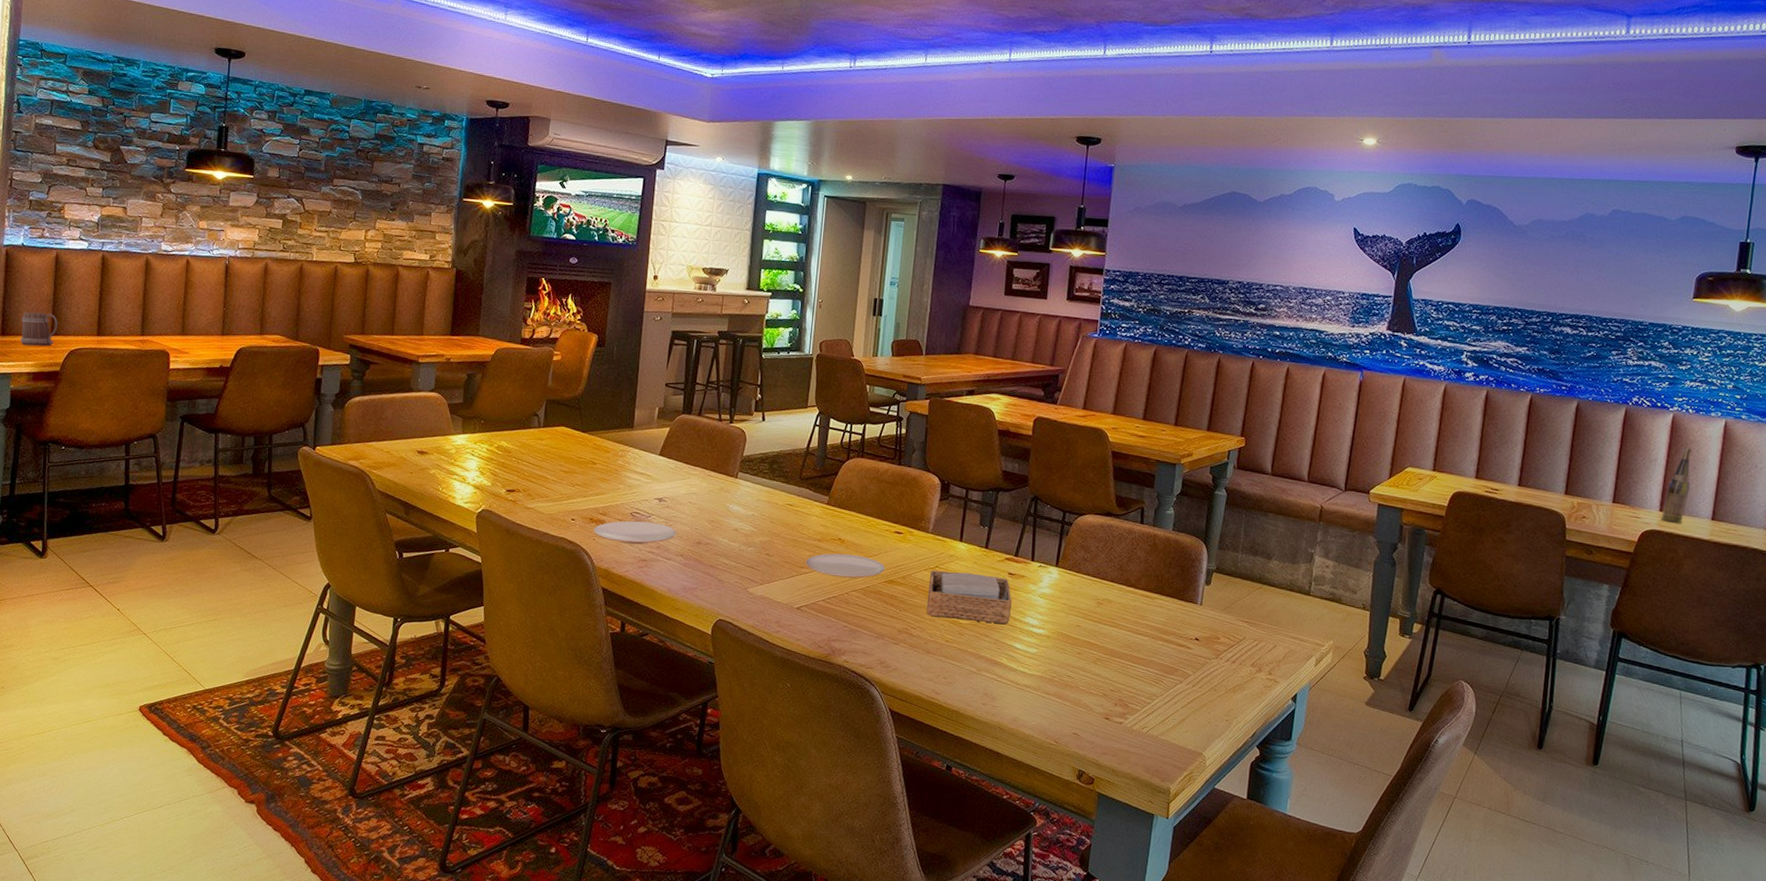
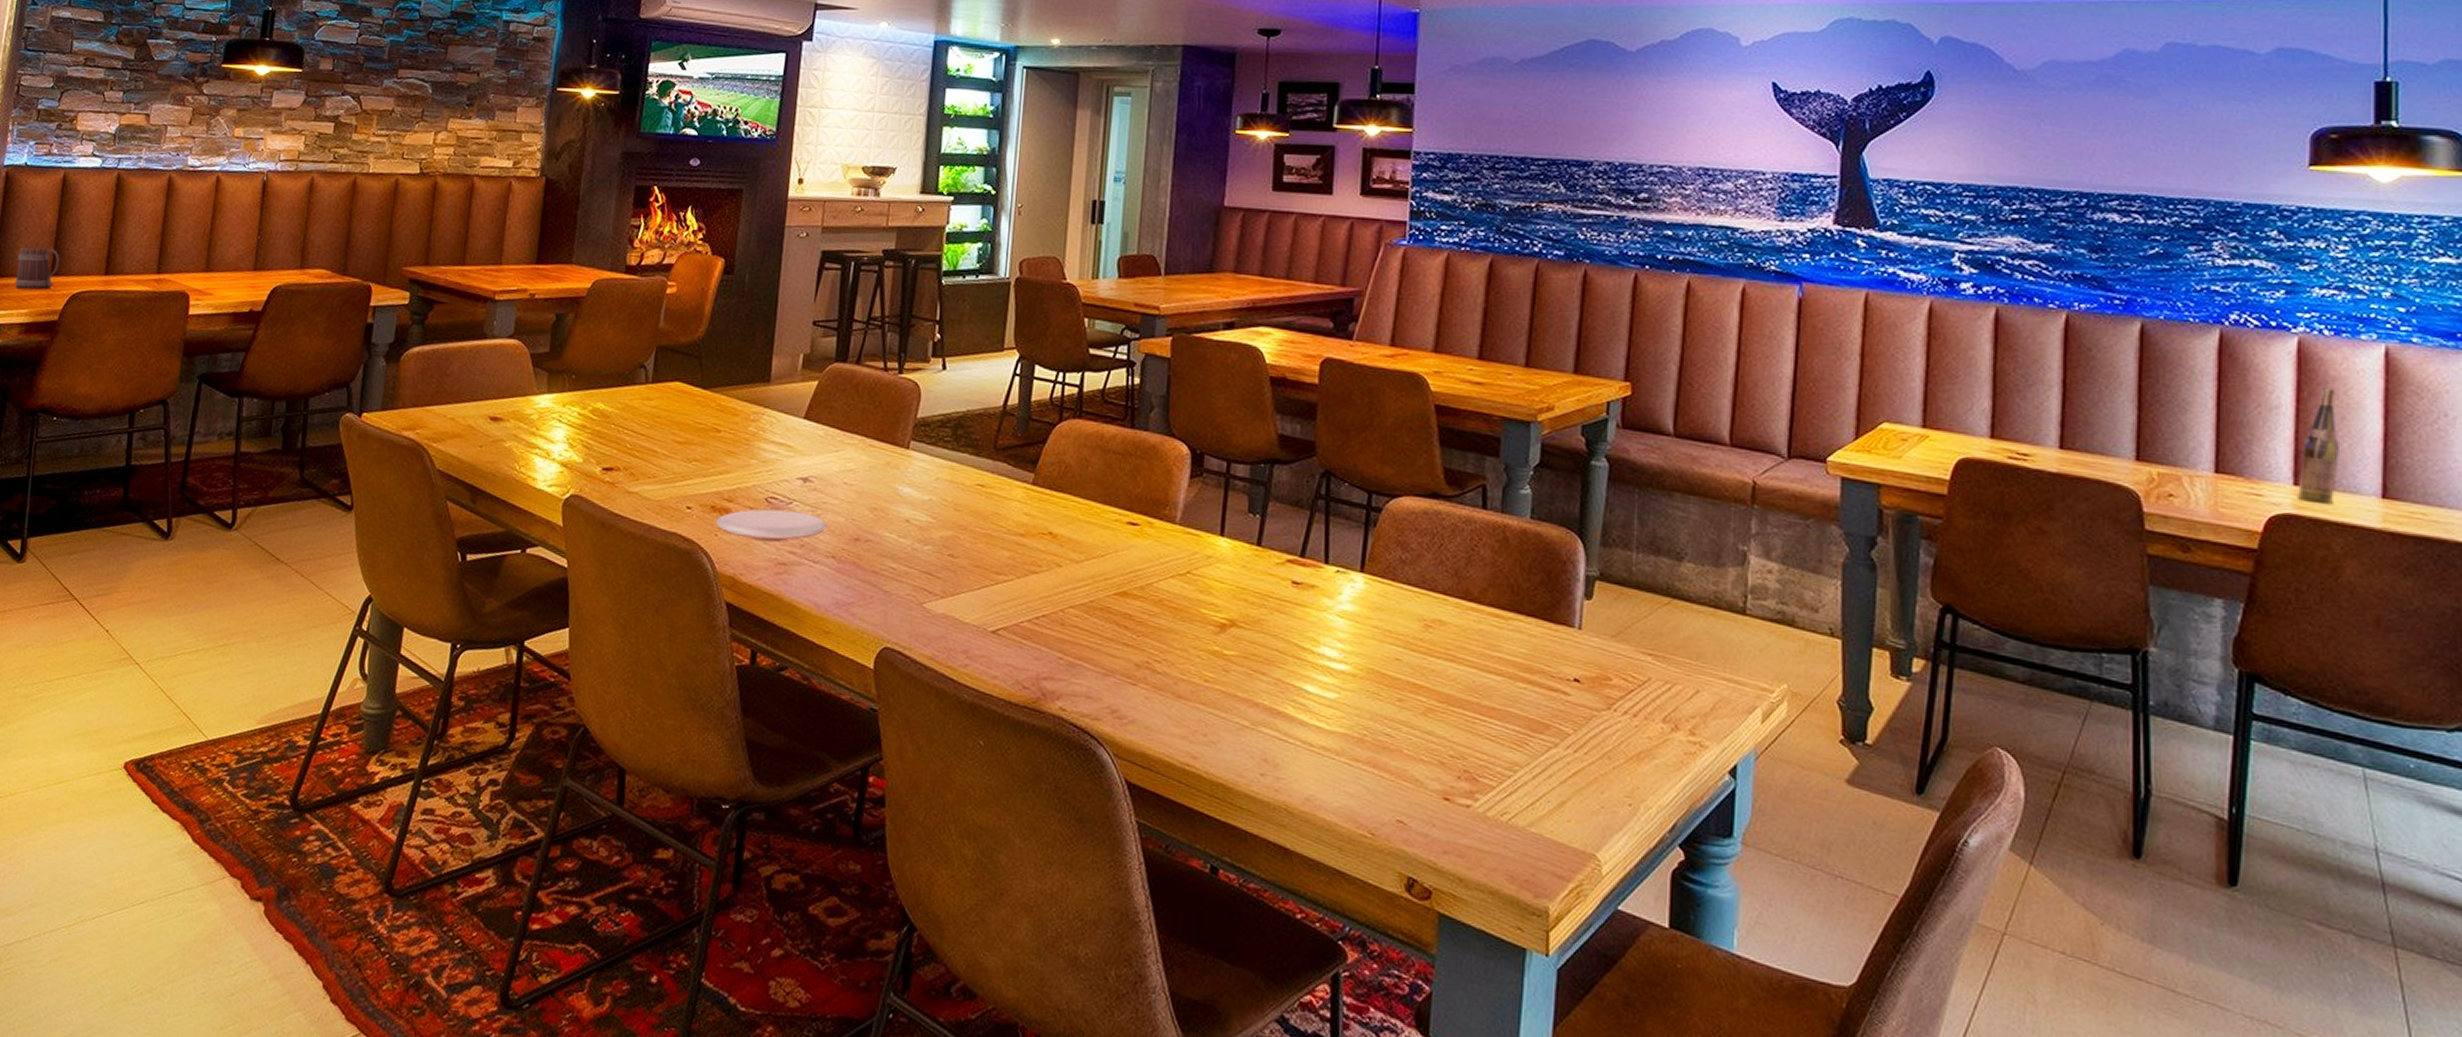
plate: present [806,553,885,579] -> none [1004,553,1115,590]
napkin holder: present [926,570,1012,624] -> none [1175,577,1298,656]

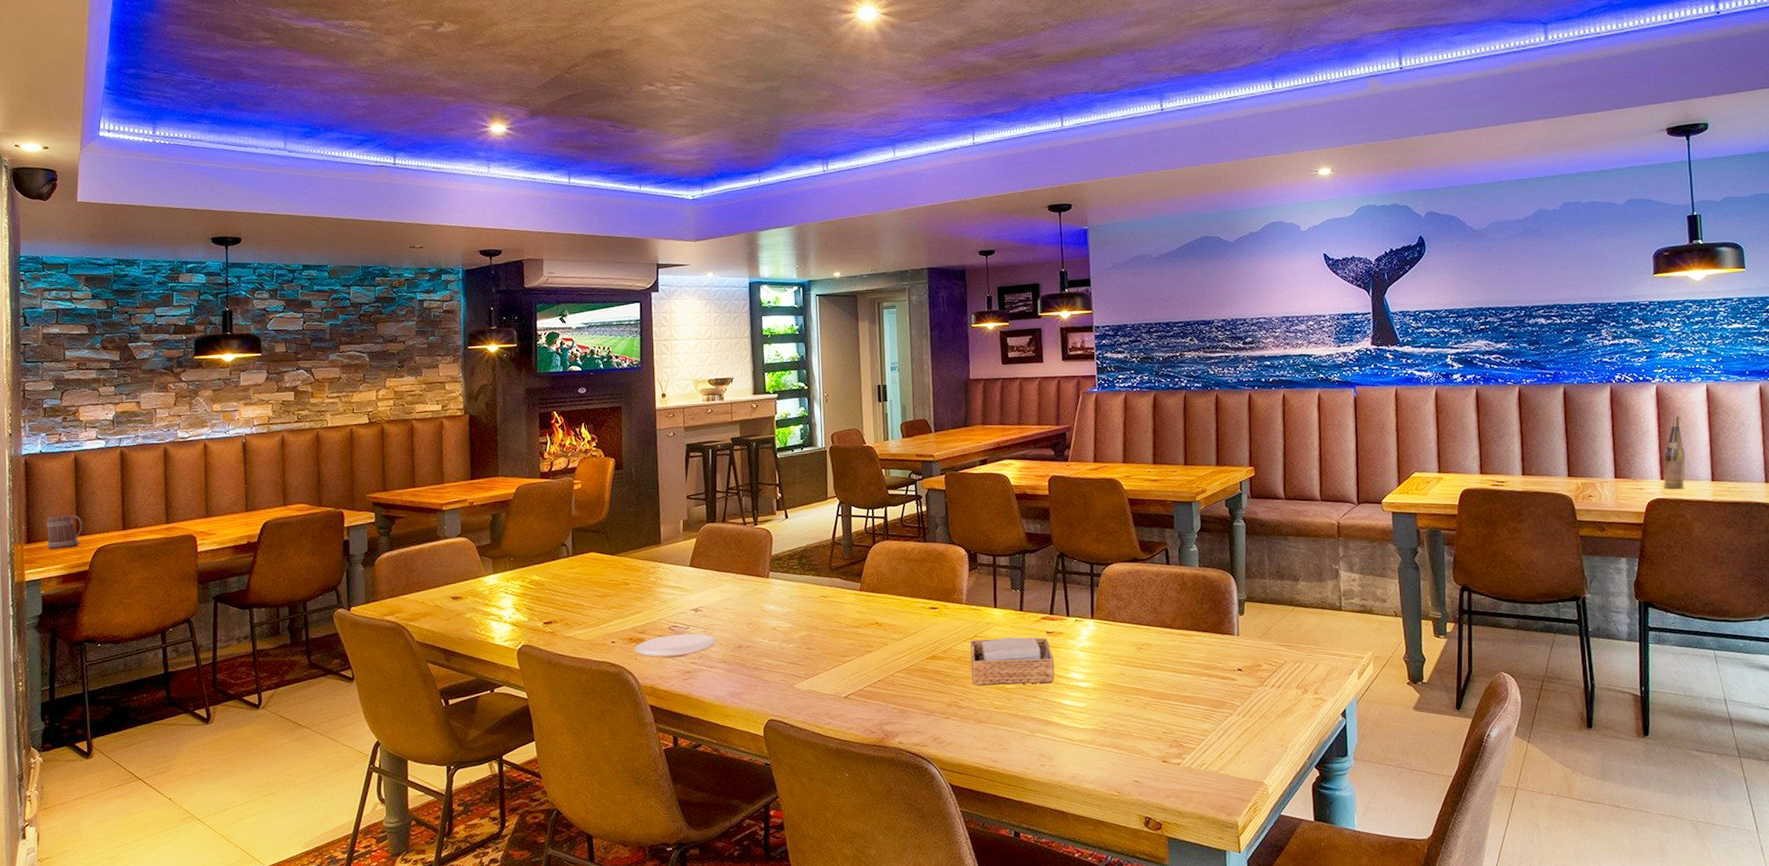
napkin holder: none [1175,577,1298,656] -> present [970,637,1055,685]

